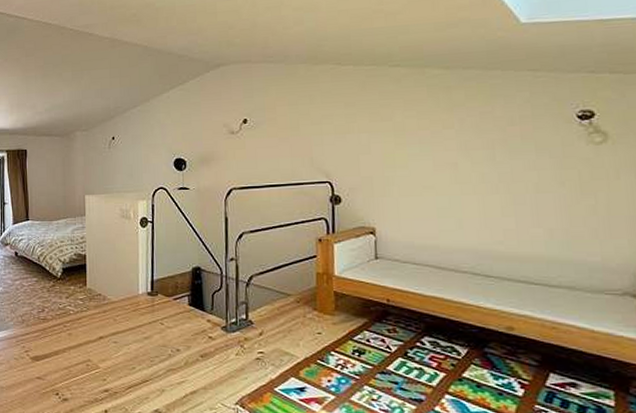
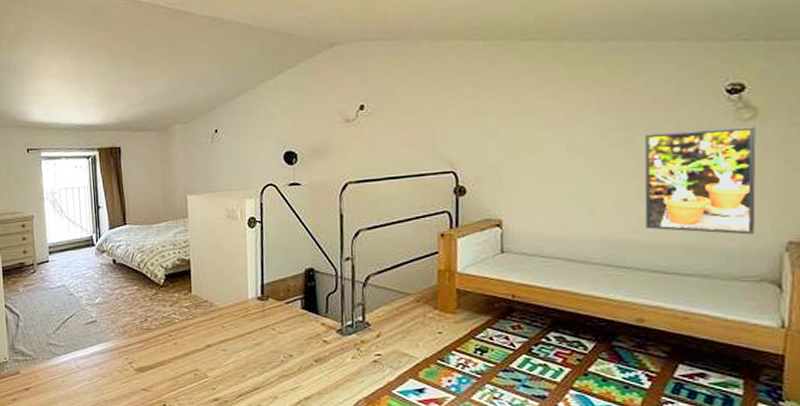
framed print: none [504,150,614,250] -> present [644,126,756,235]

